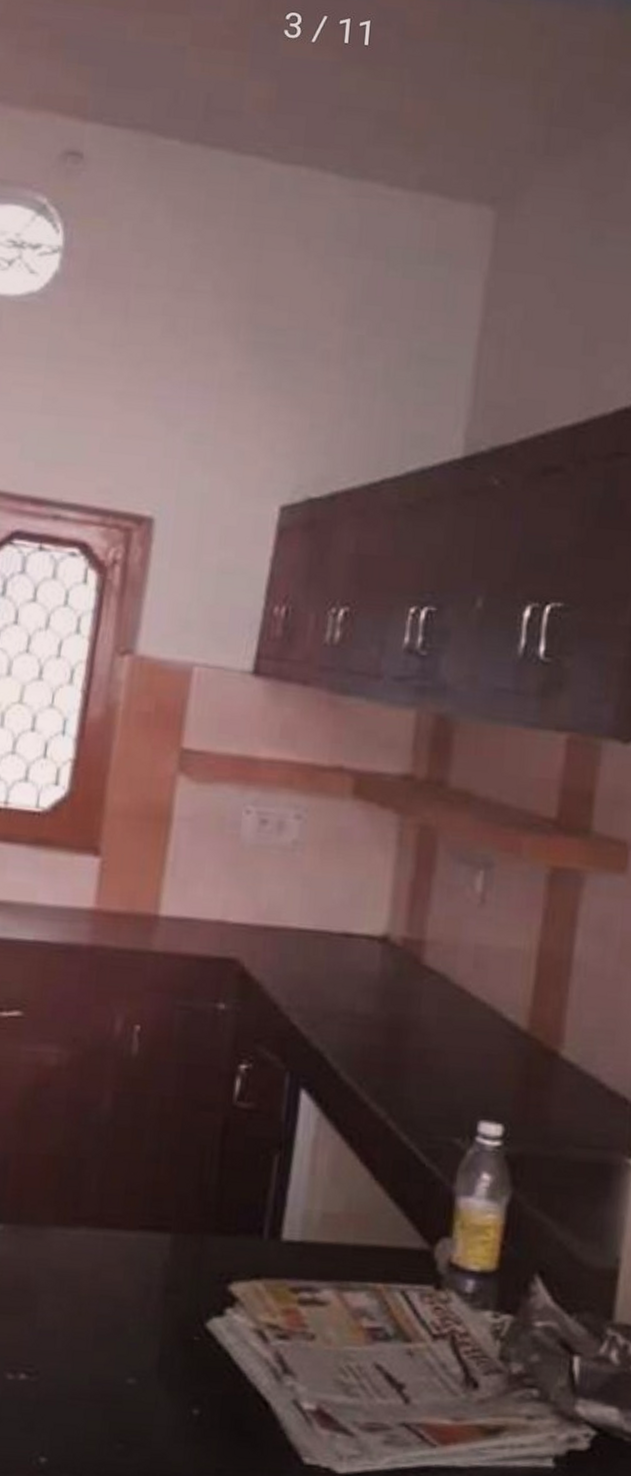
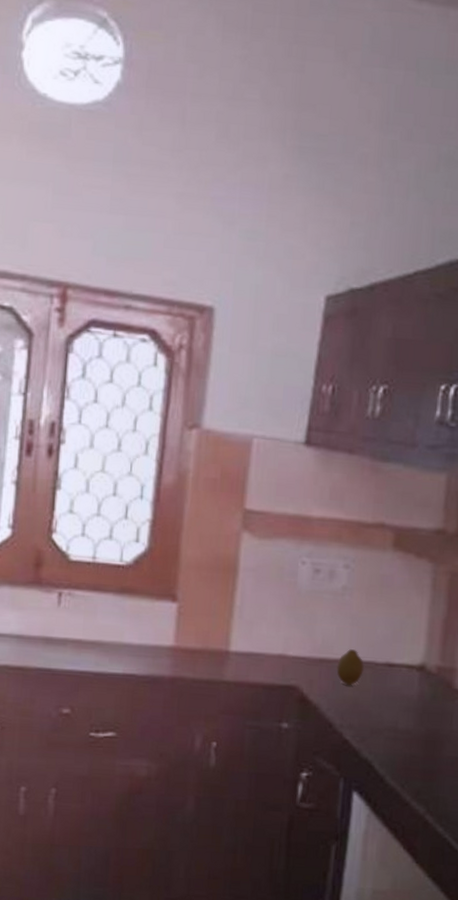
fruit: none [284,915,318,959] -> present [336,649,365,685]

